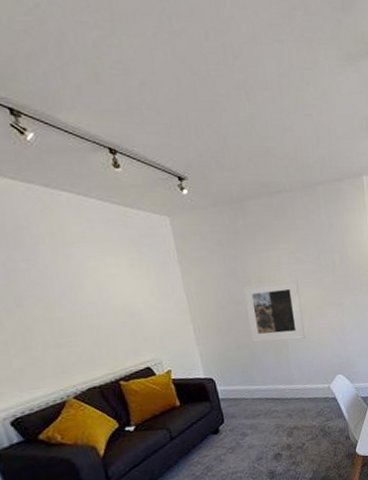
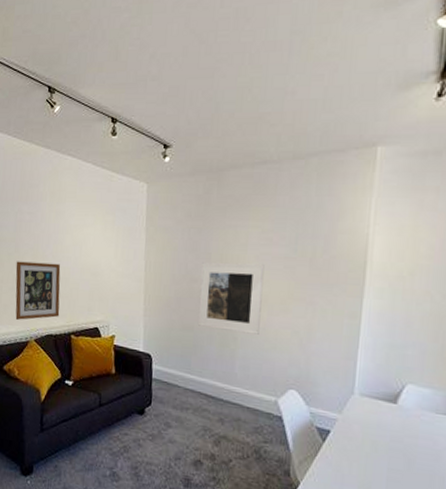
wall art: none [21,311,100,382] -> present [15,261,61,320]

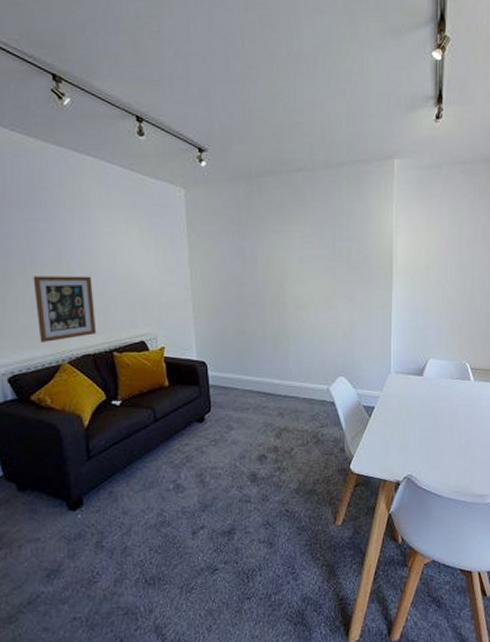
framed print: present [197,262,265,335] -> none [249,265,308,331]

